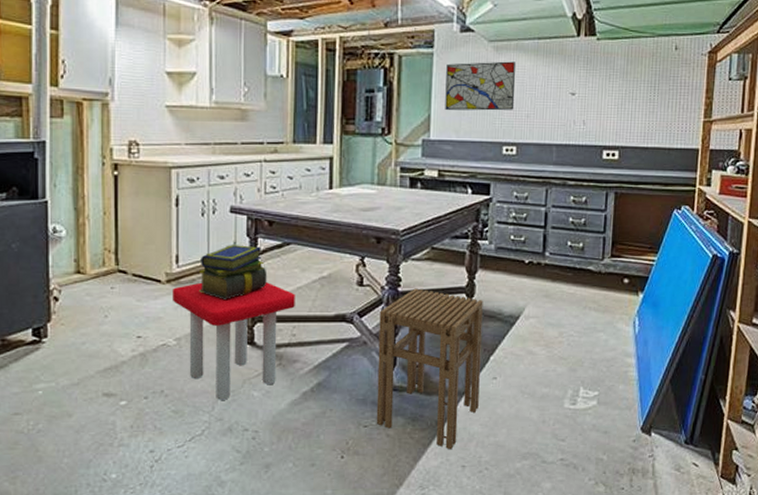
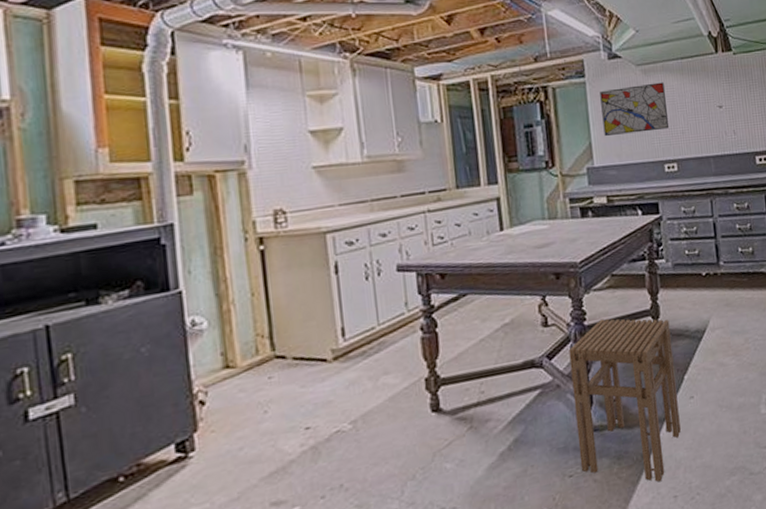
stool: present [172,282,295,400] -> none [340,340,480,482]
stack of books: present [199,245,267,299] -> none [370,303,447,368]

